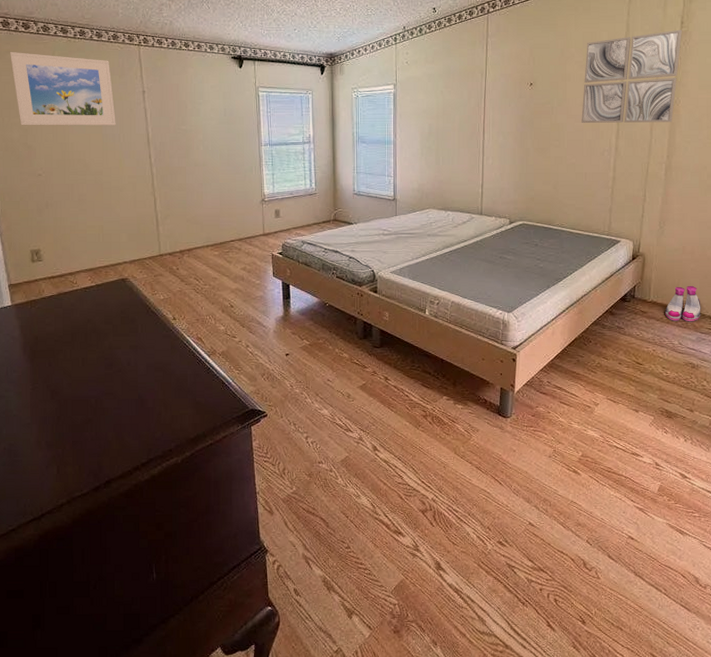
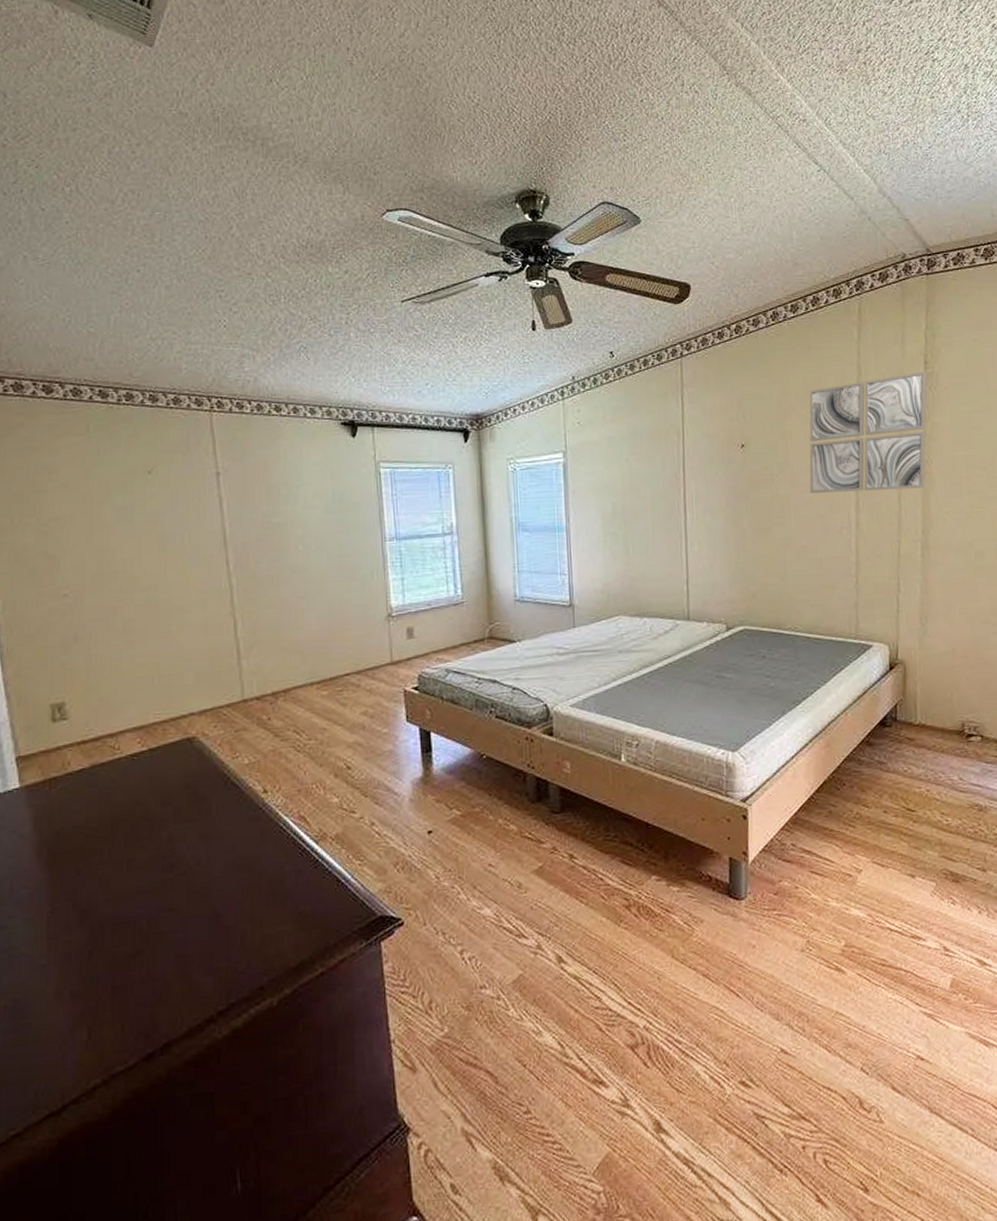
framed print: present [10,52,116,126] -> none [24,425,178,527]
boots: present [665,285,701,322] -> none [938,699,984,749]

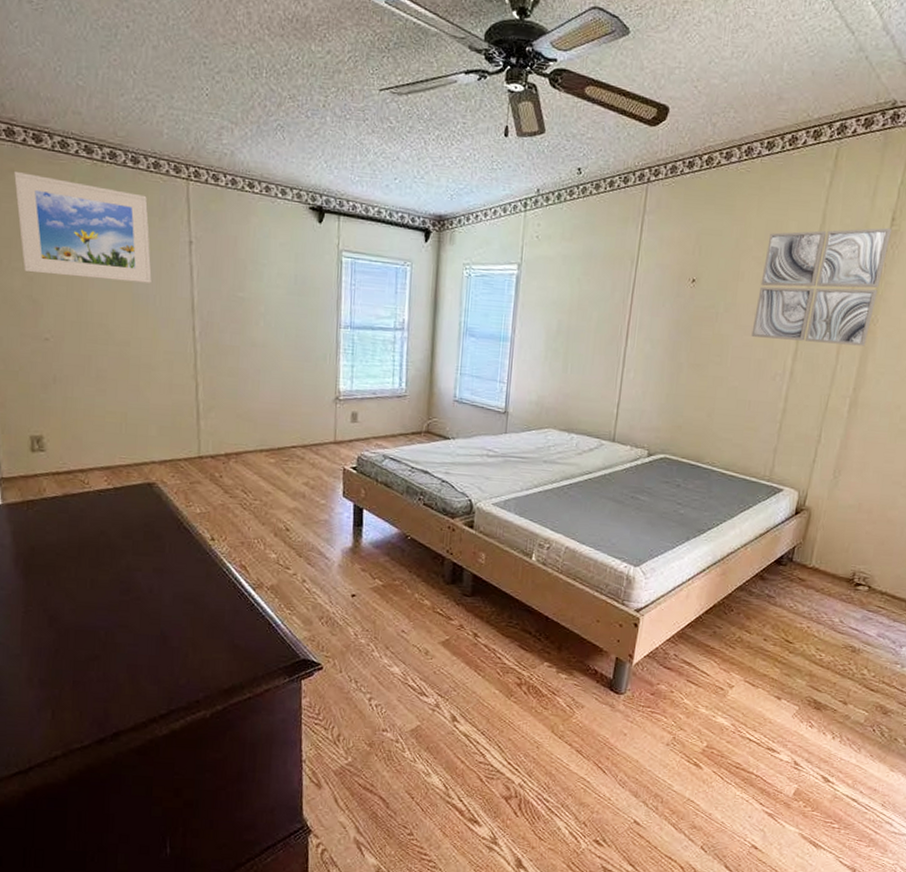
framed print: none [24,425,178,527] -> present [14,172,152,283]

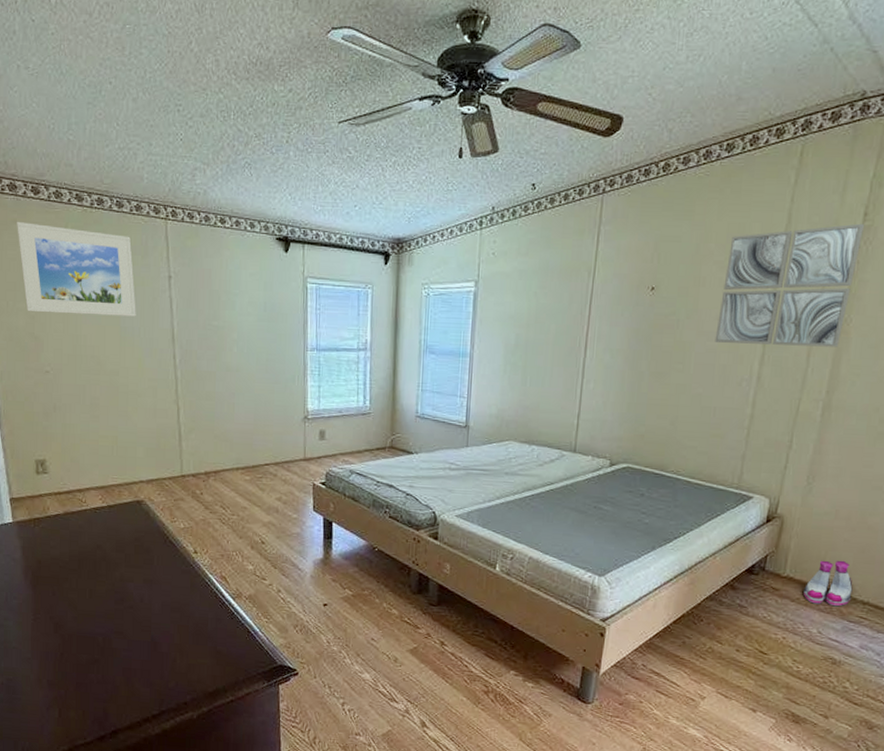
boots: none [827,551,873,597] -> present [803,560,853,607]

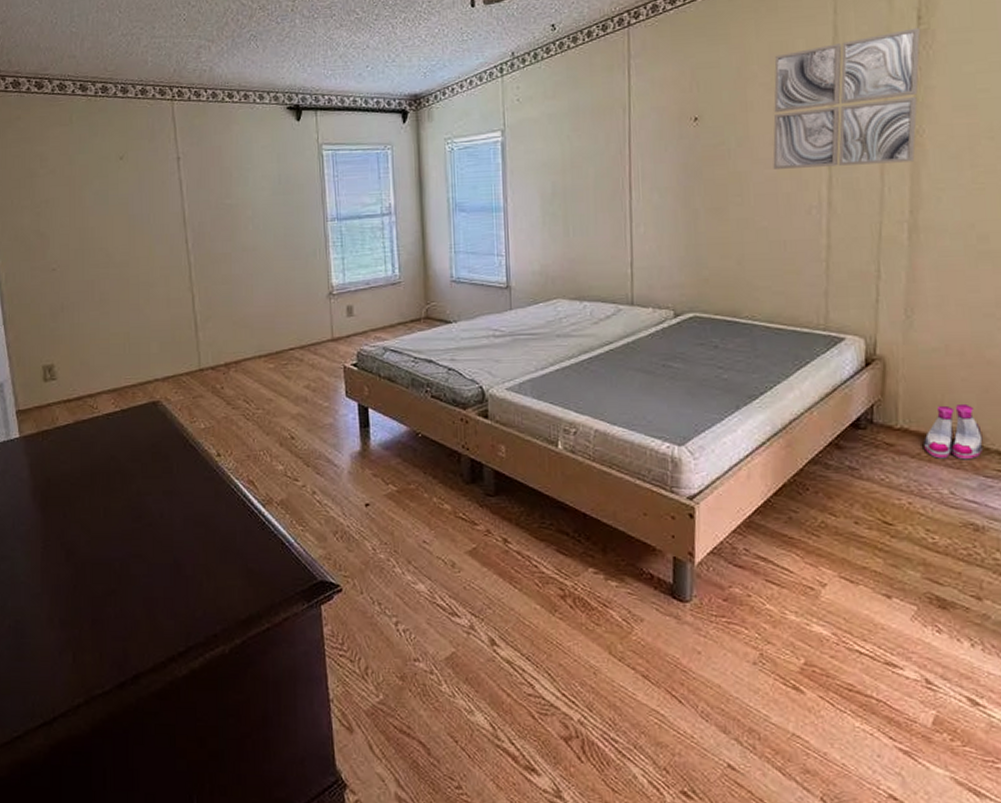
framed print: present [17,222,136,317] -> none [21,118,145,209]

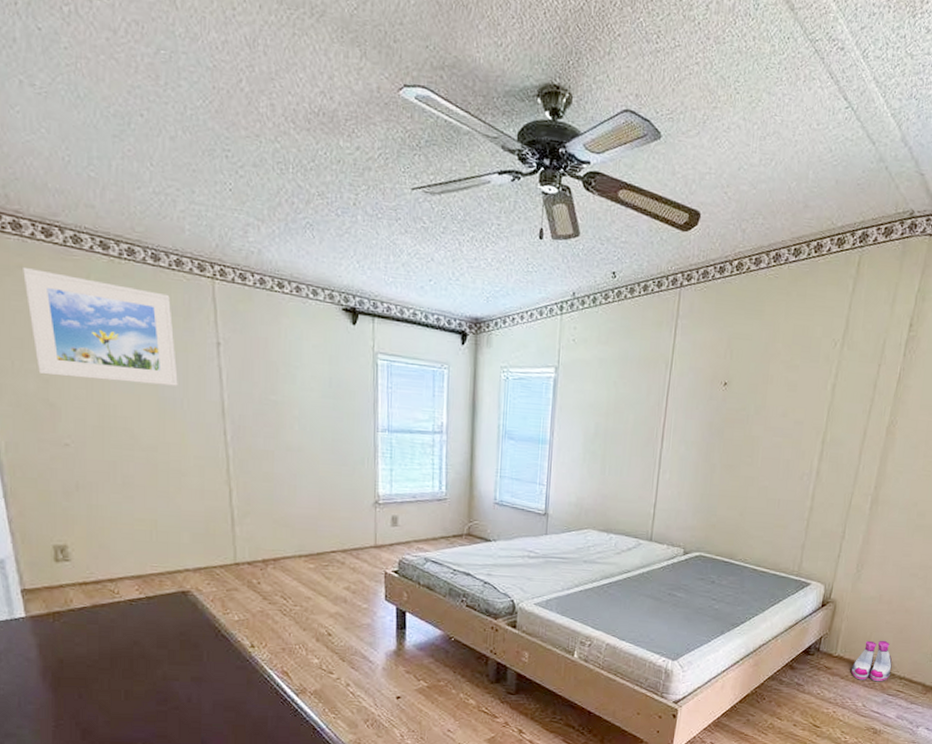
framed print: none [21,118,145,209] -> present [23,268,178,386]
wall art: present [773,27,921,169] -> none [780,333,910,447]

